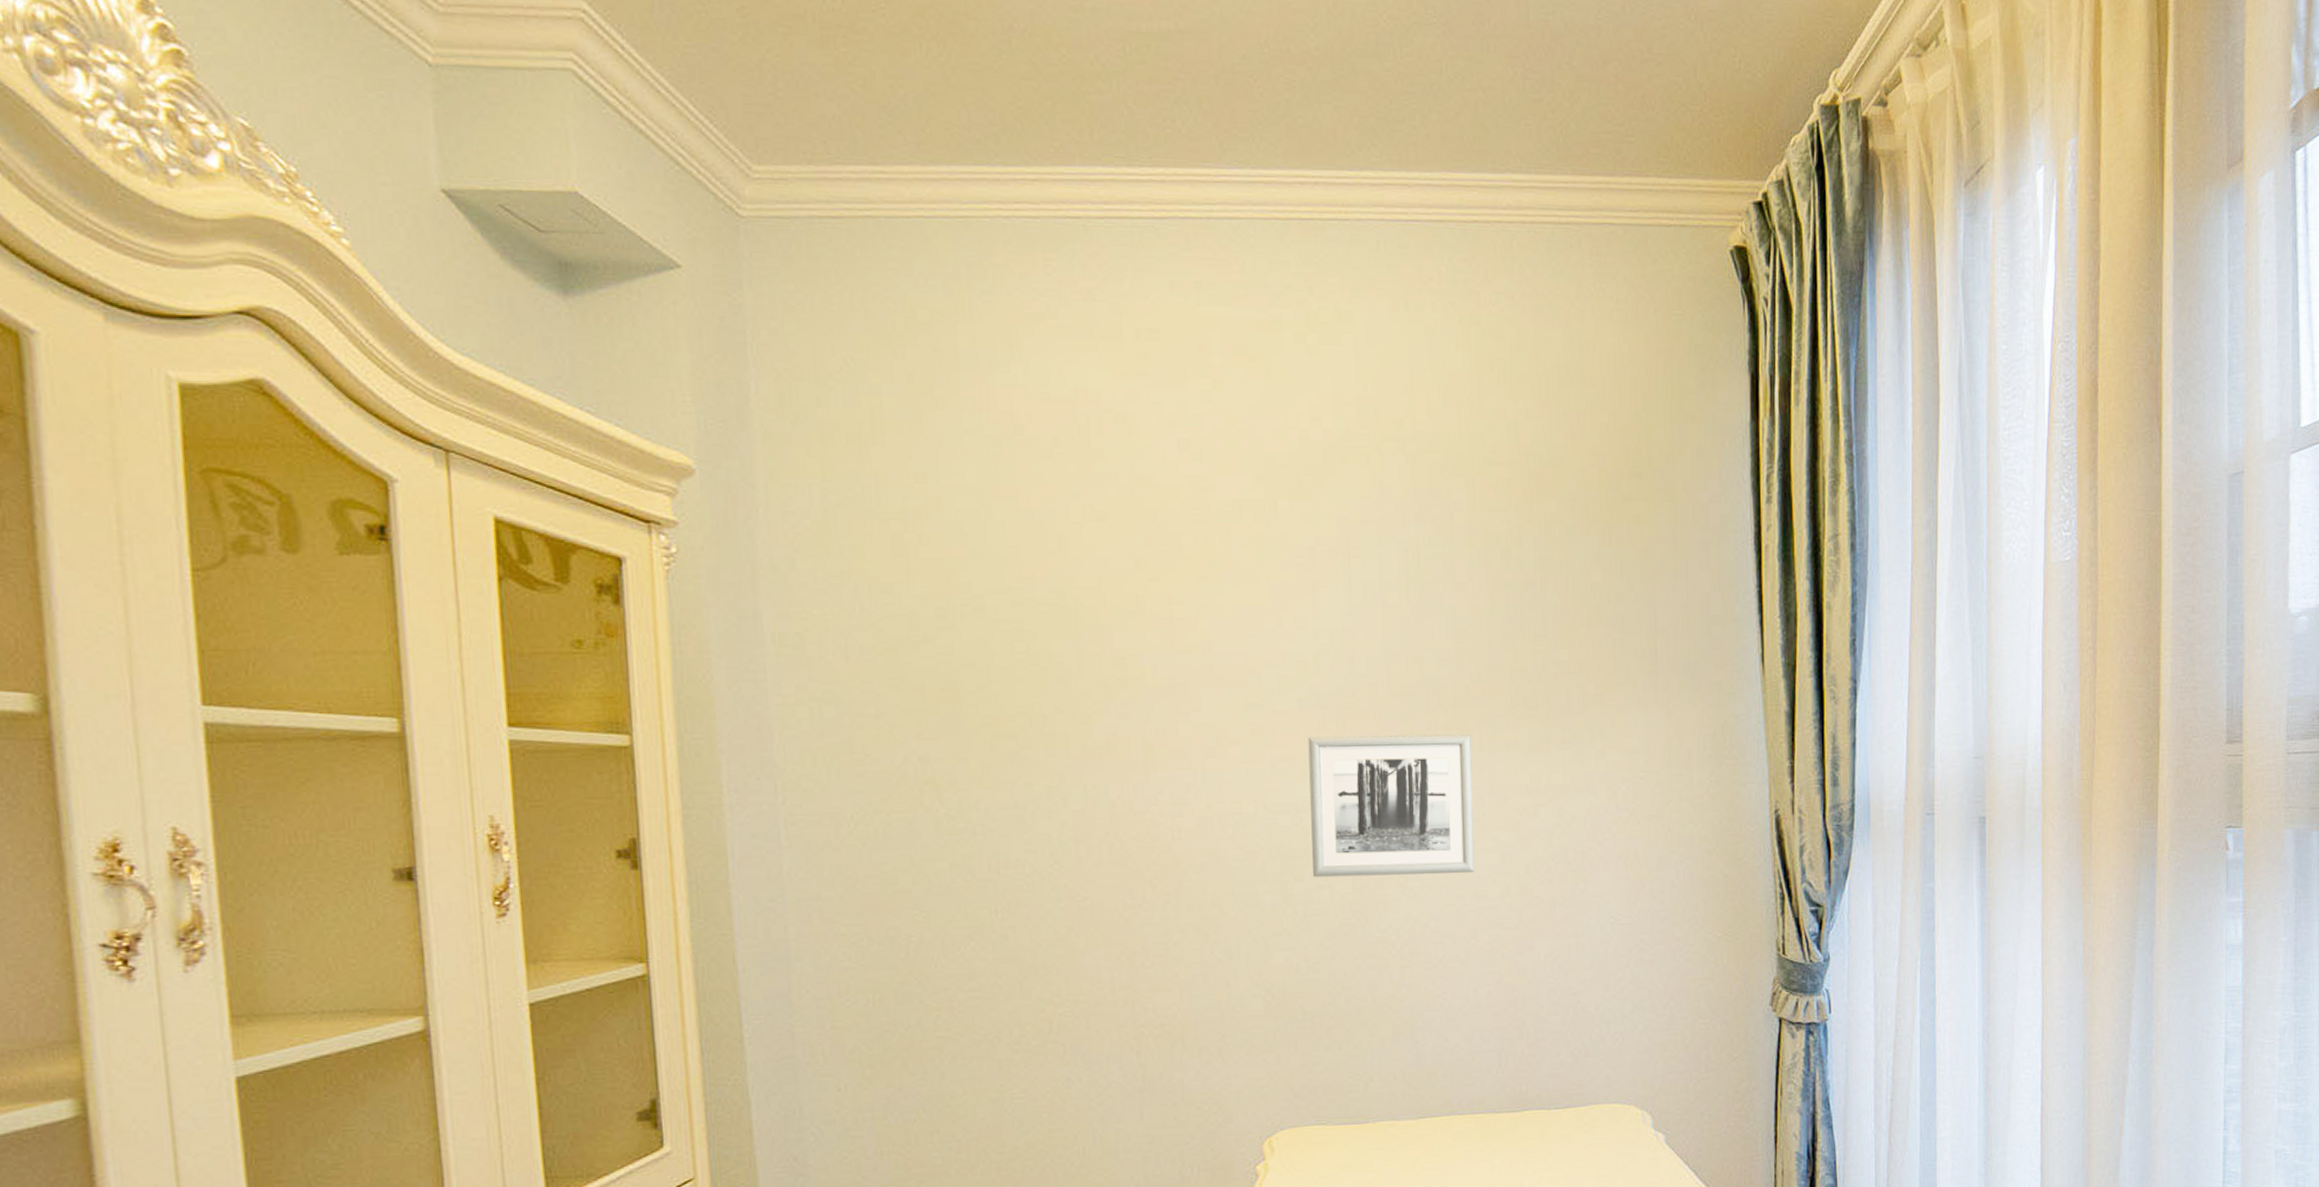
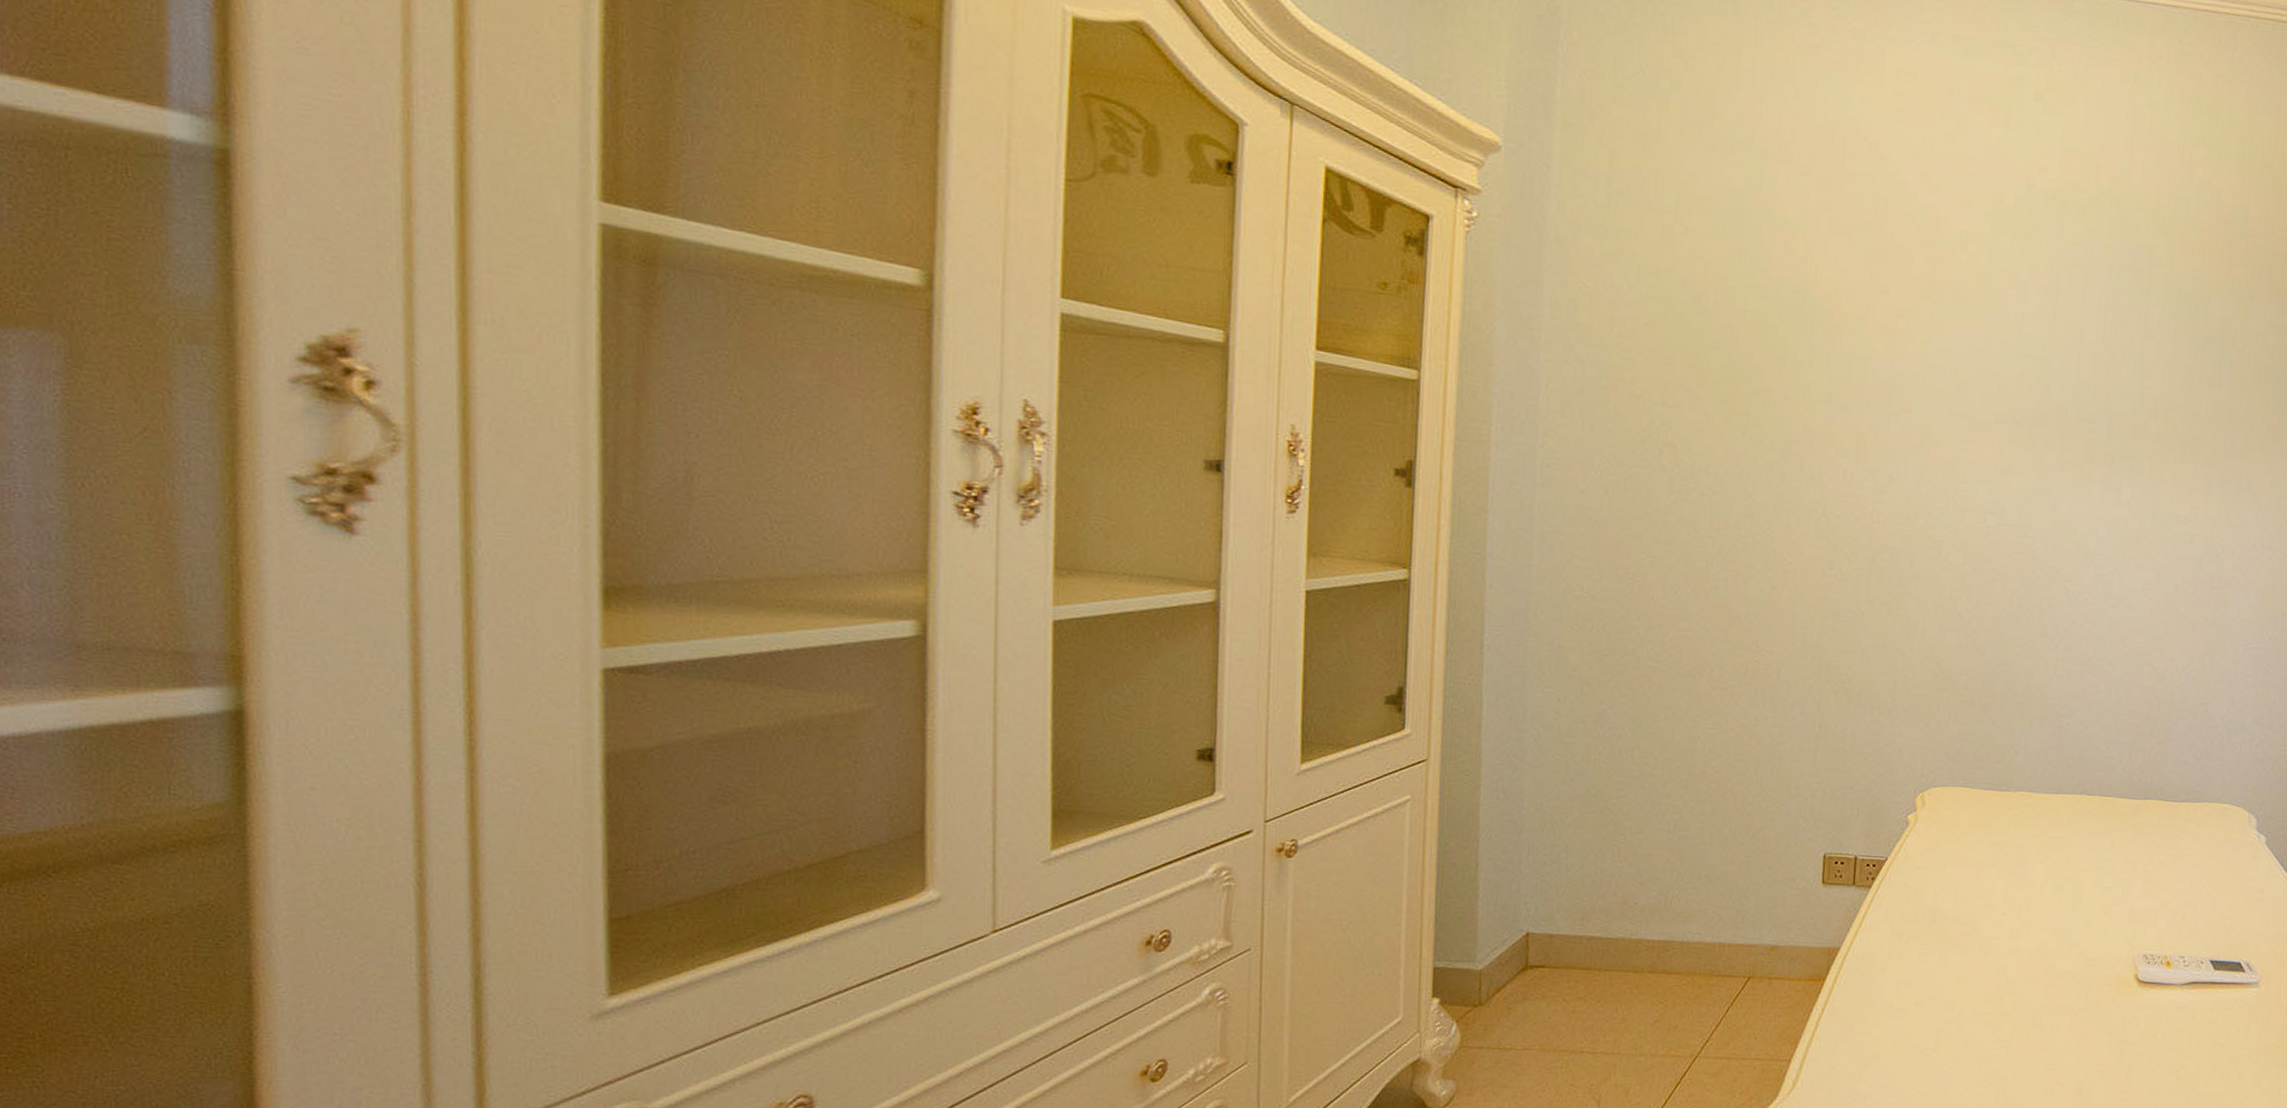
wall art: present [1308,734,1475,878] -> none [1989,448,2143,586]

